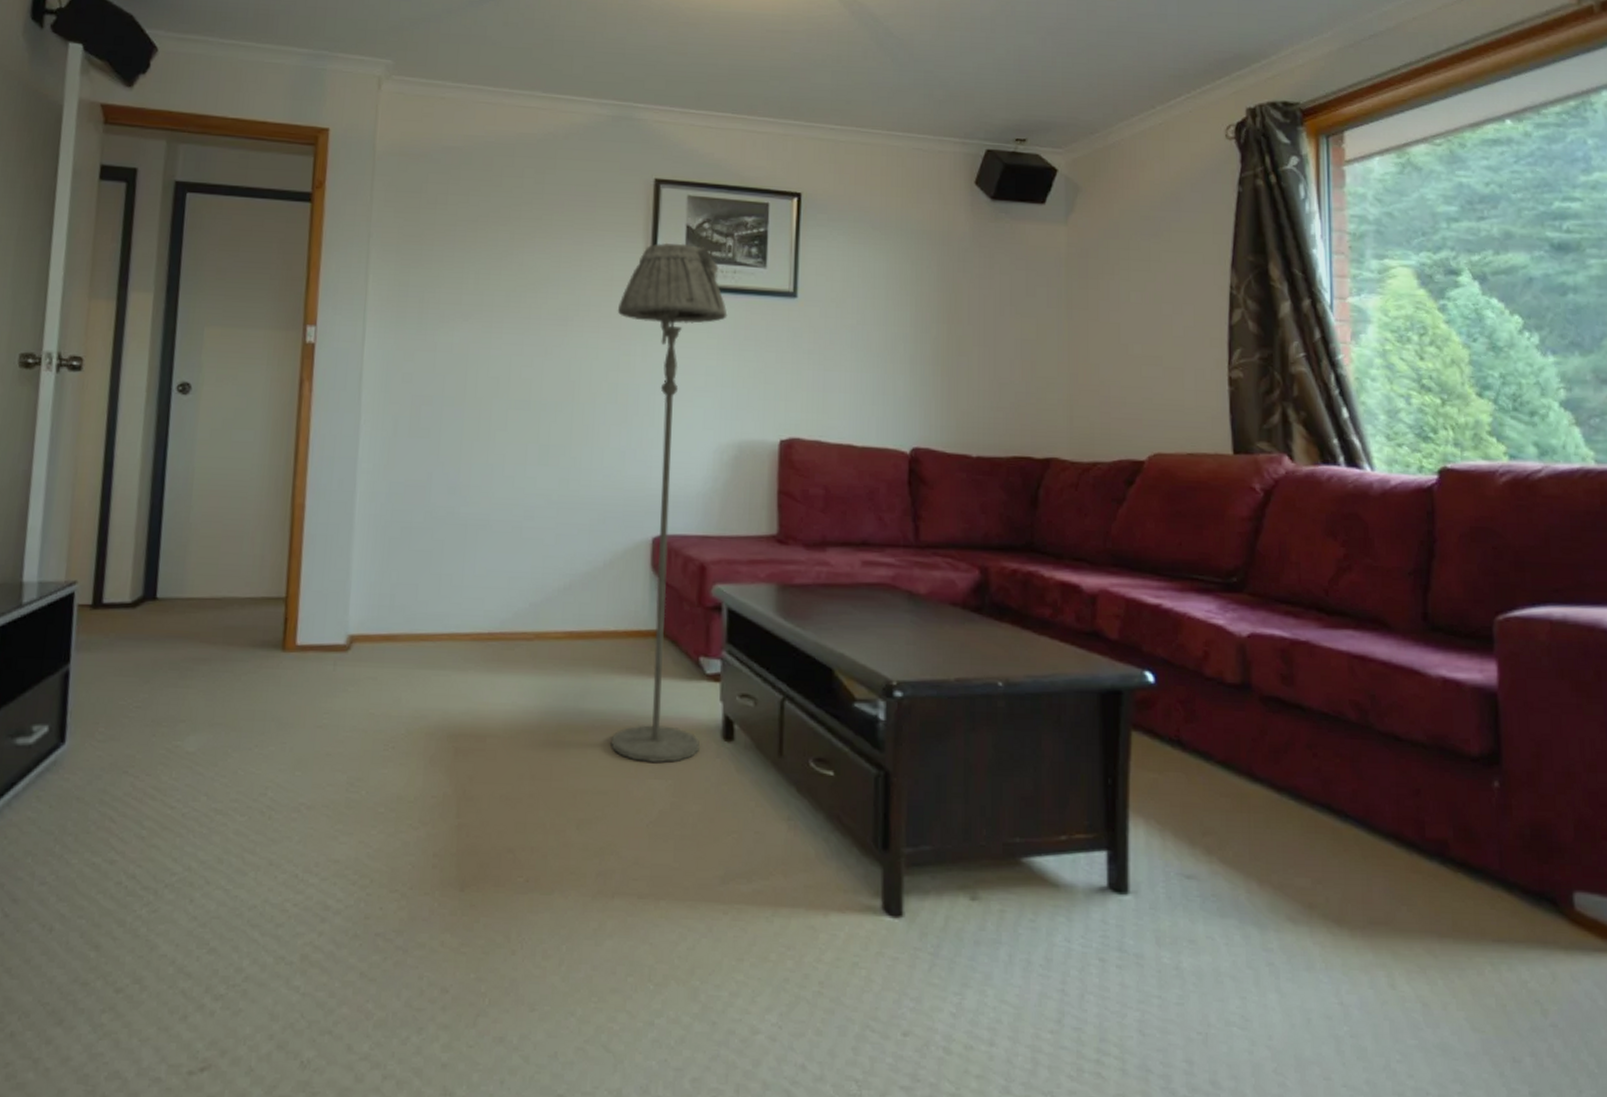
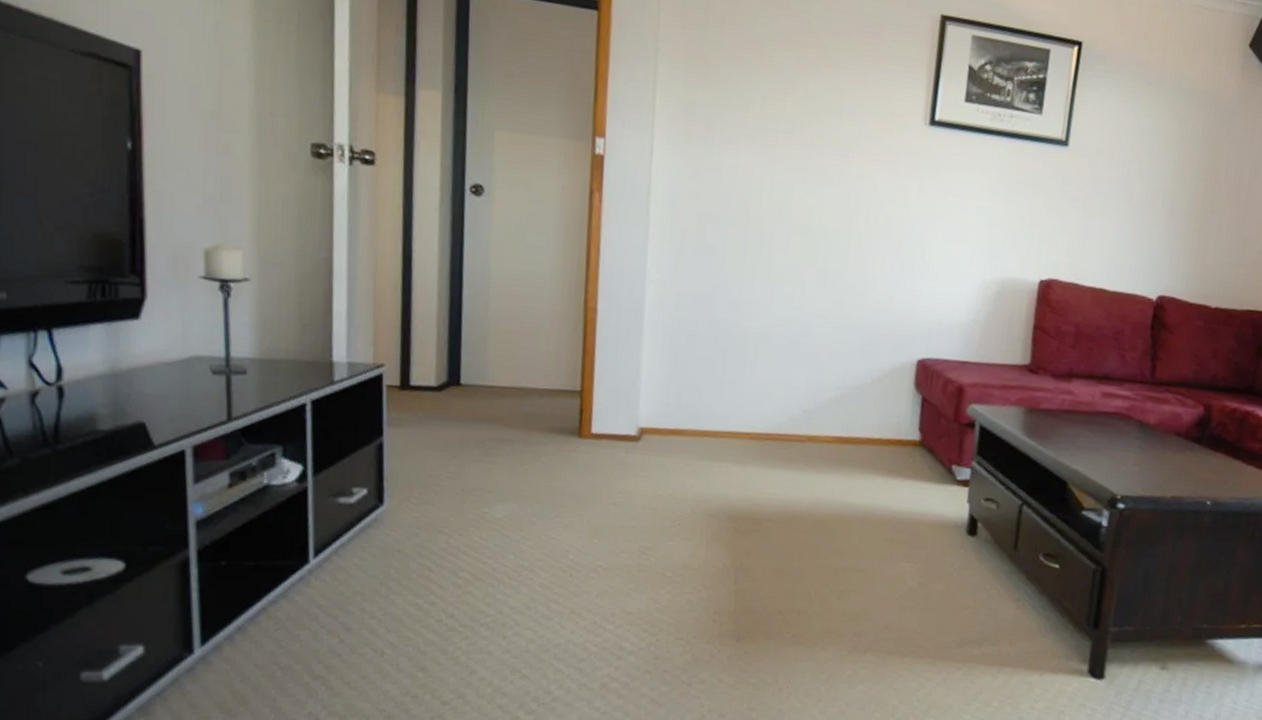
floor lamp: present [611,242,728,763] -> none [870,81,1002,550]

